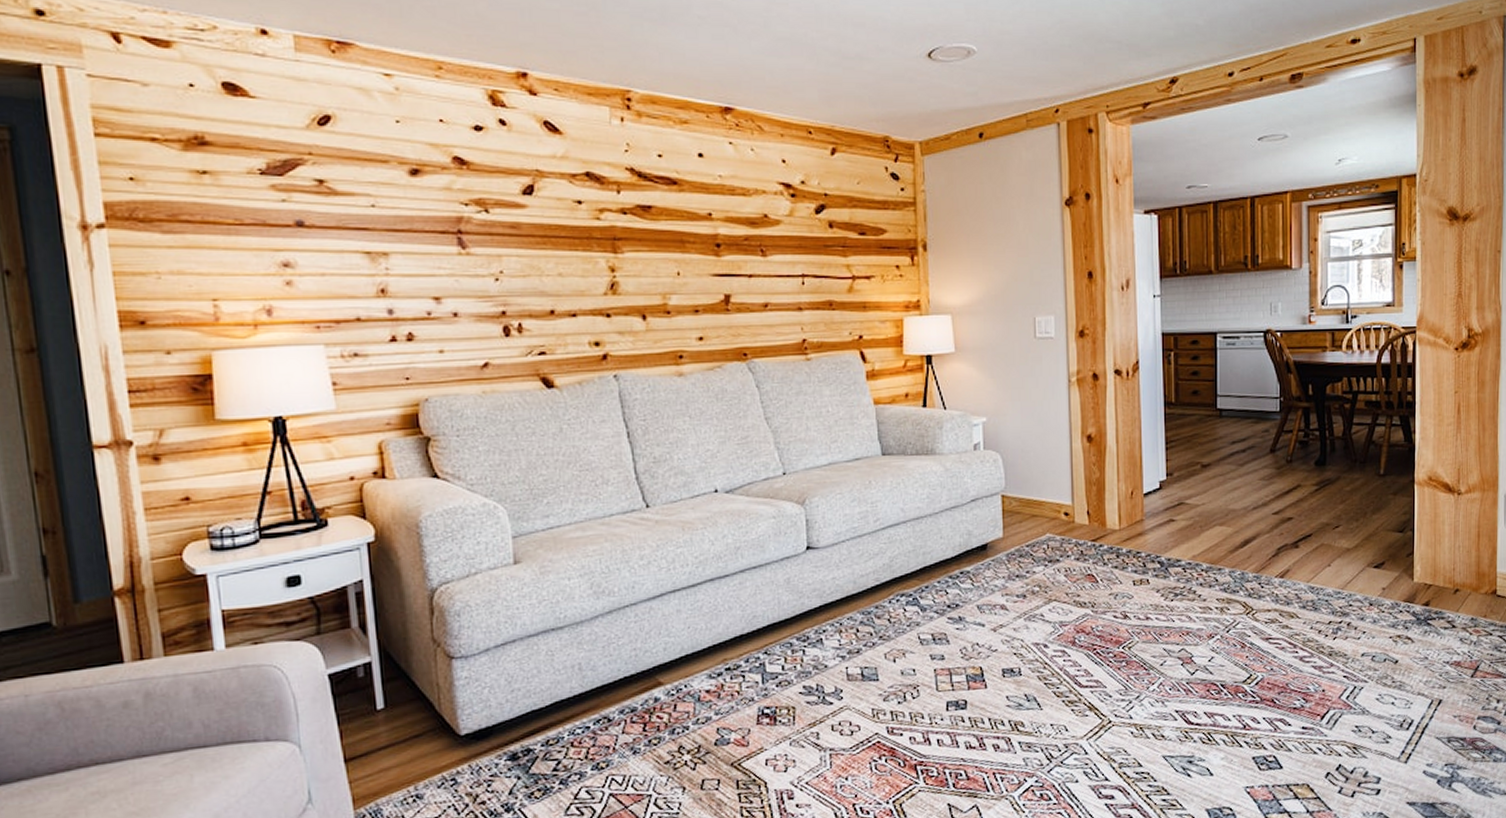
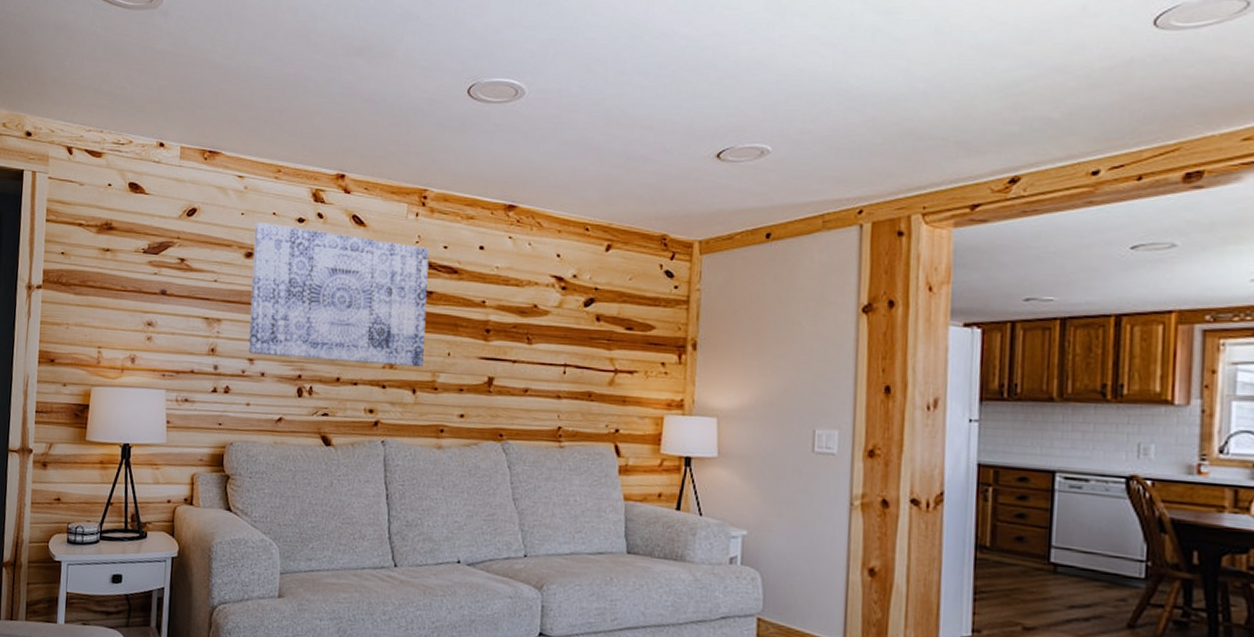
wall art: none [417,132,652,292] -> present [248,222,430,368]

